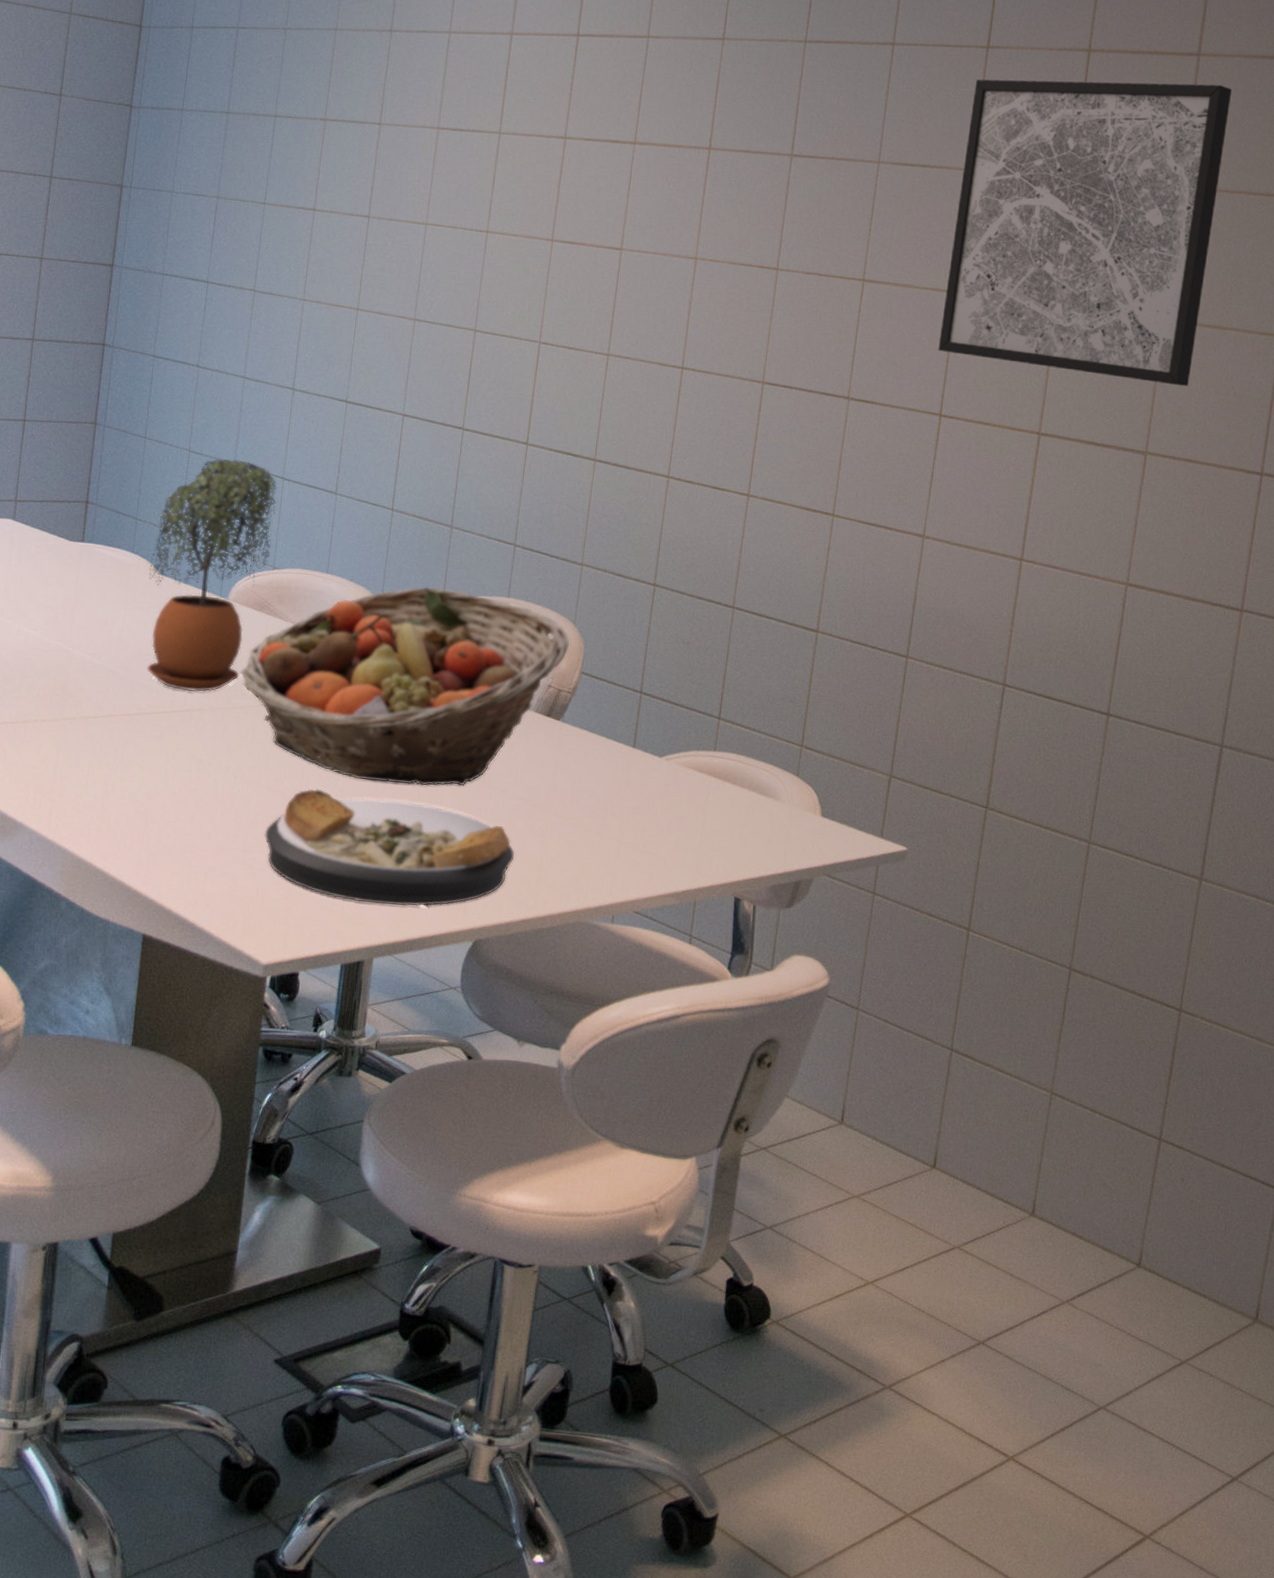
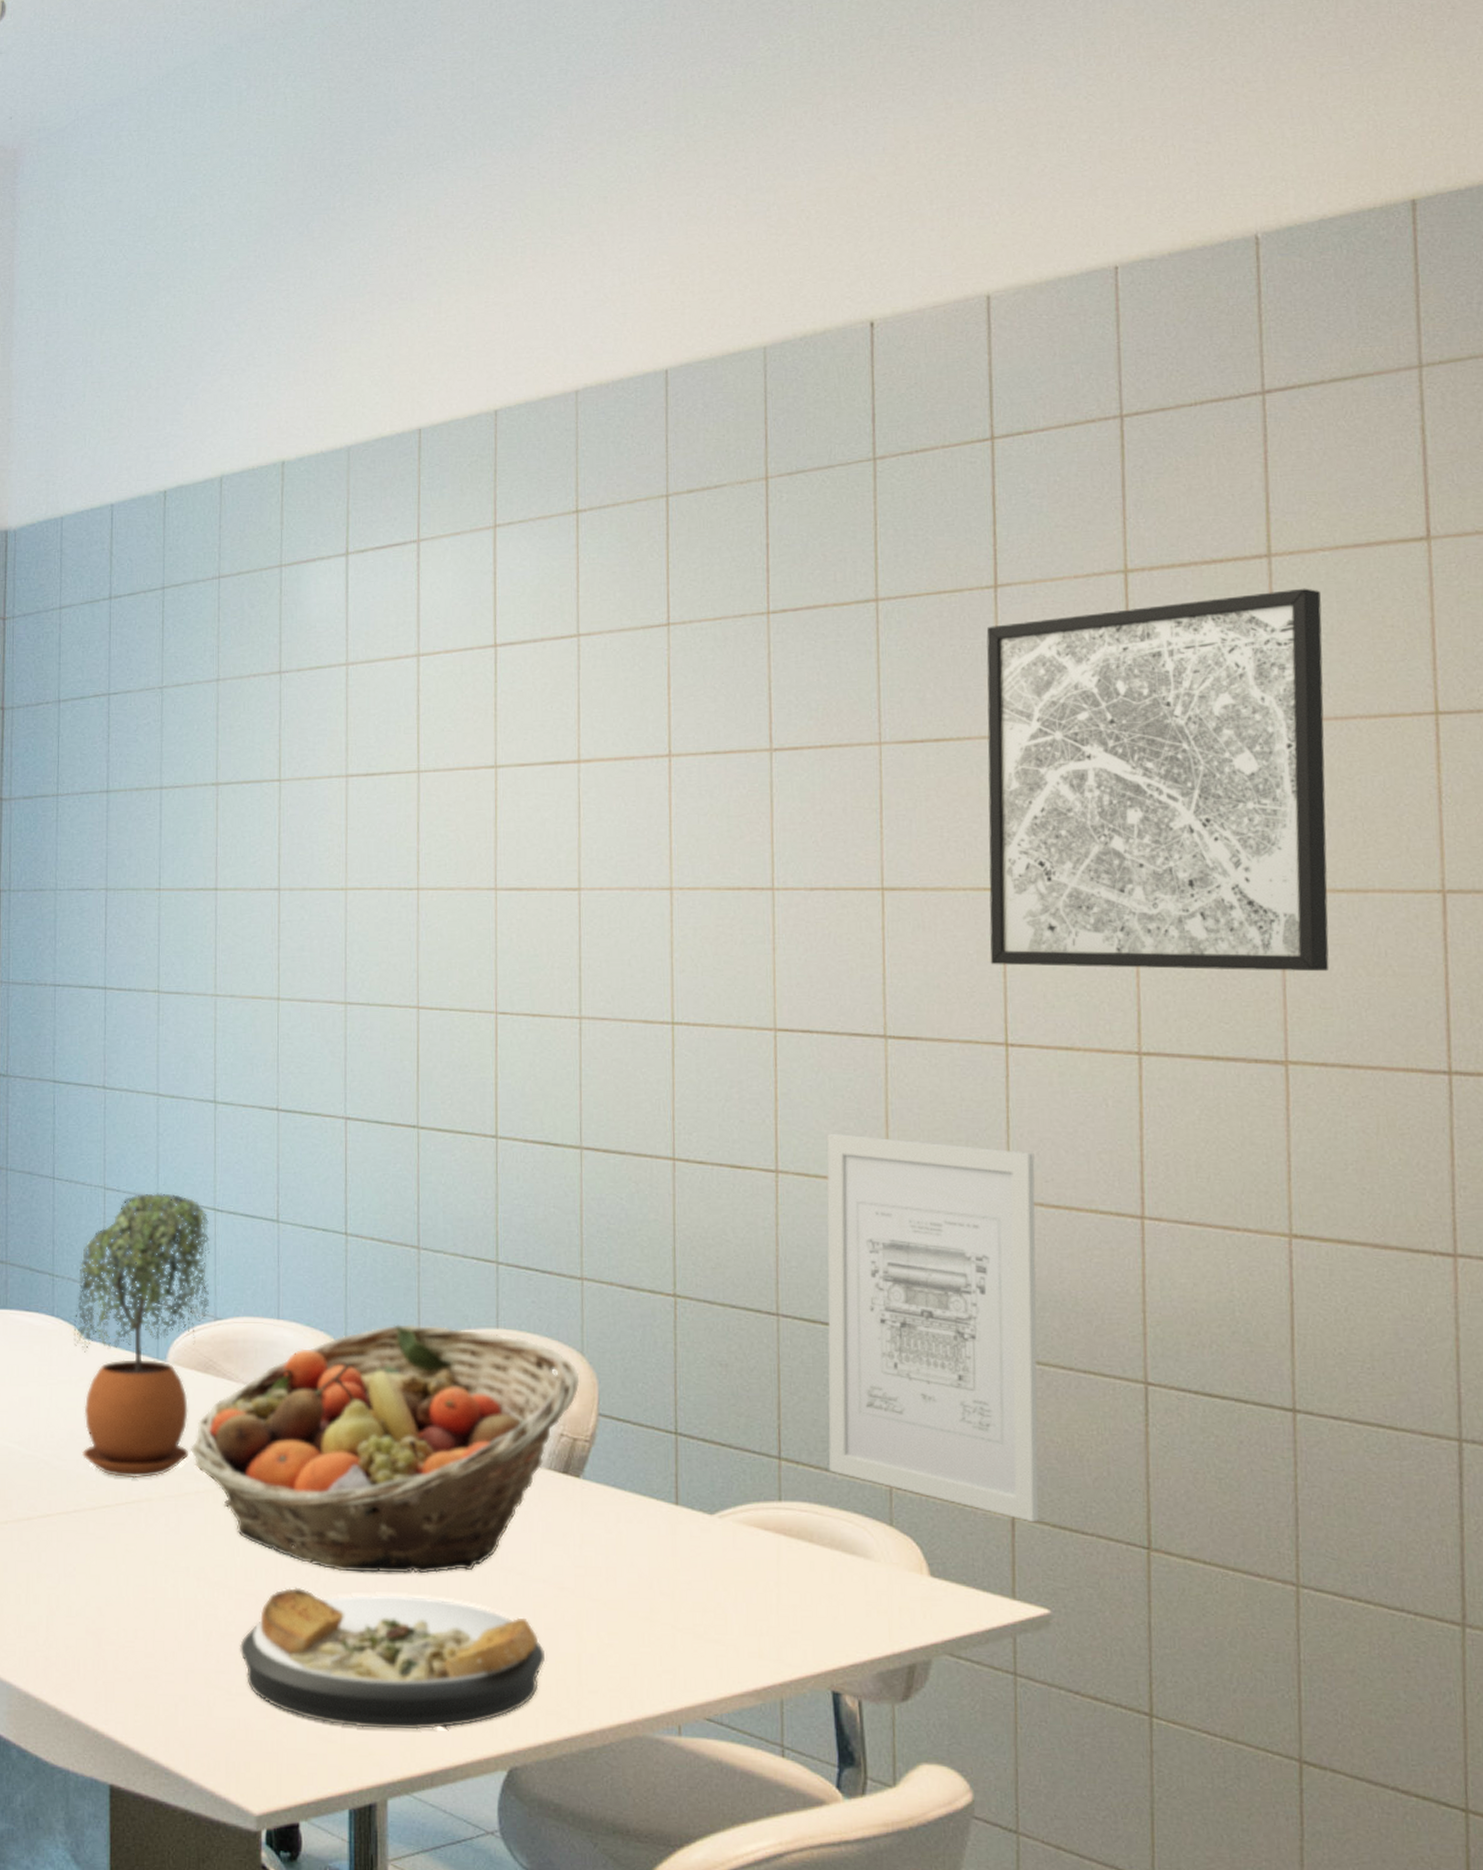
wall art: none [756,469,948,782] -> present [826,1133,1039,1523]

